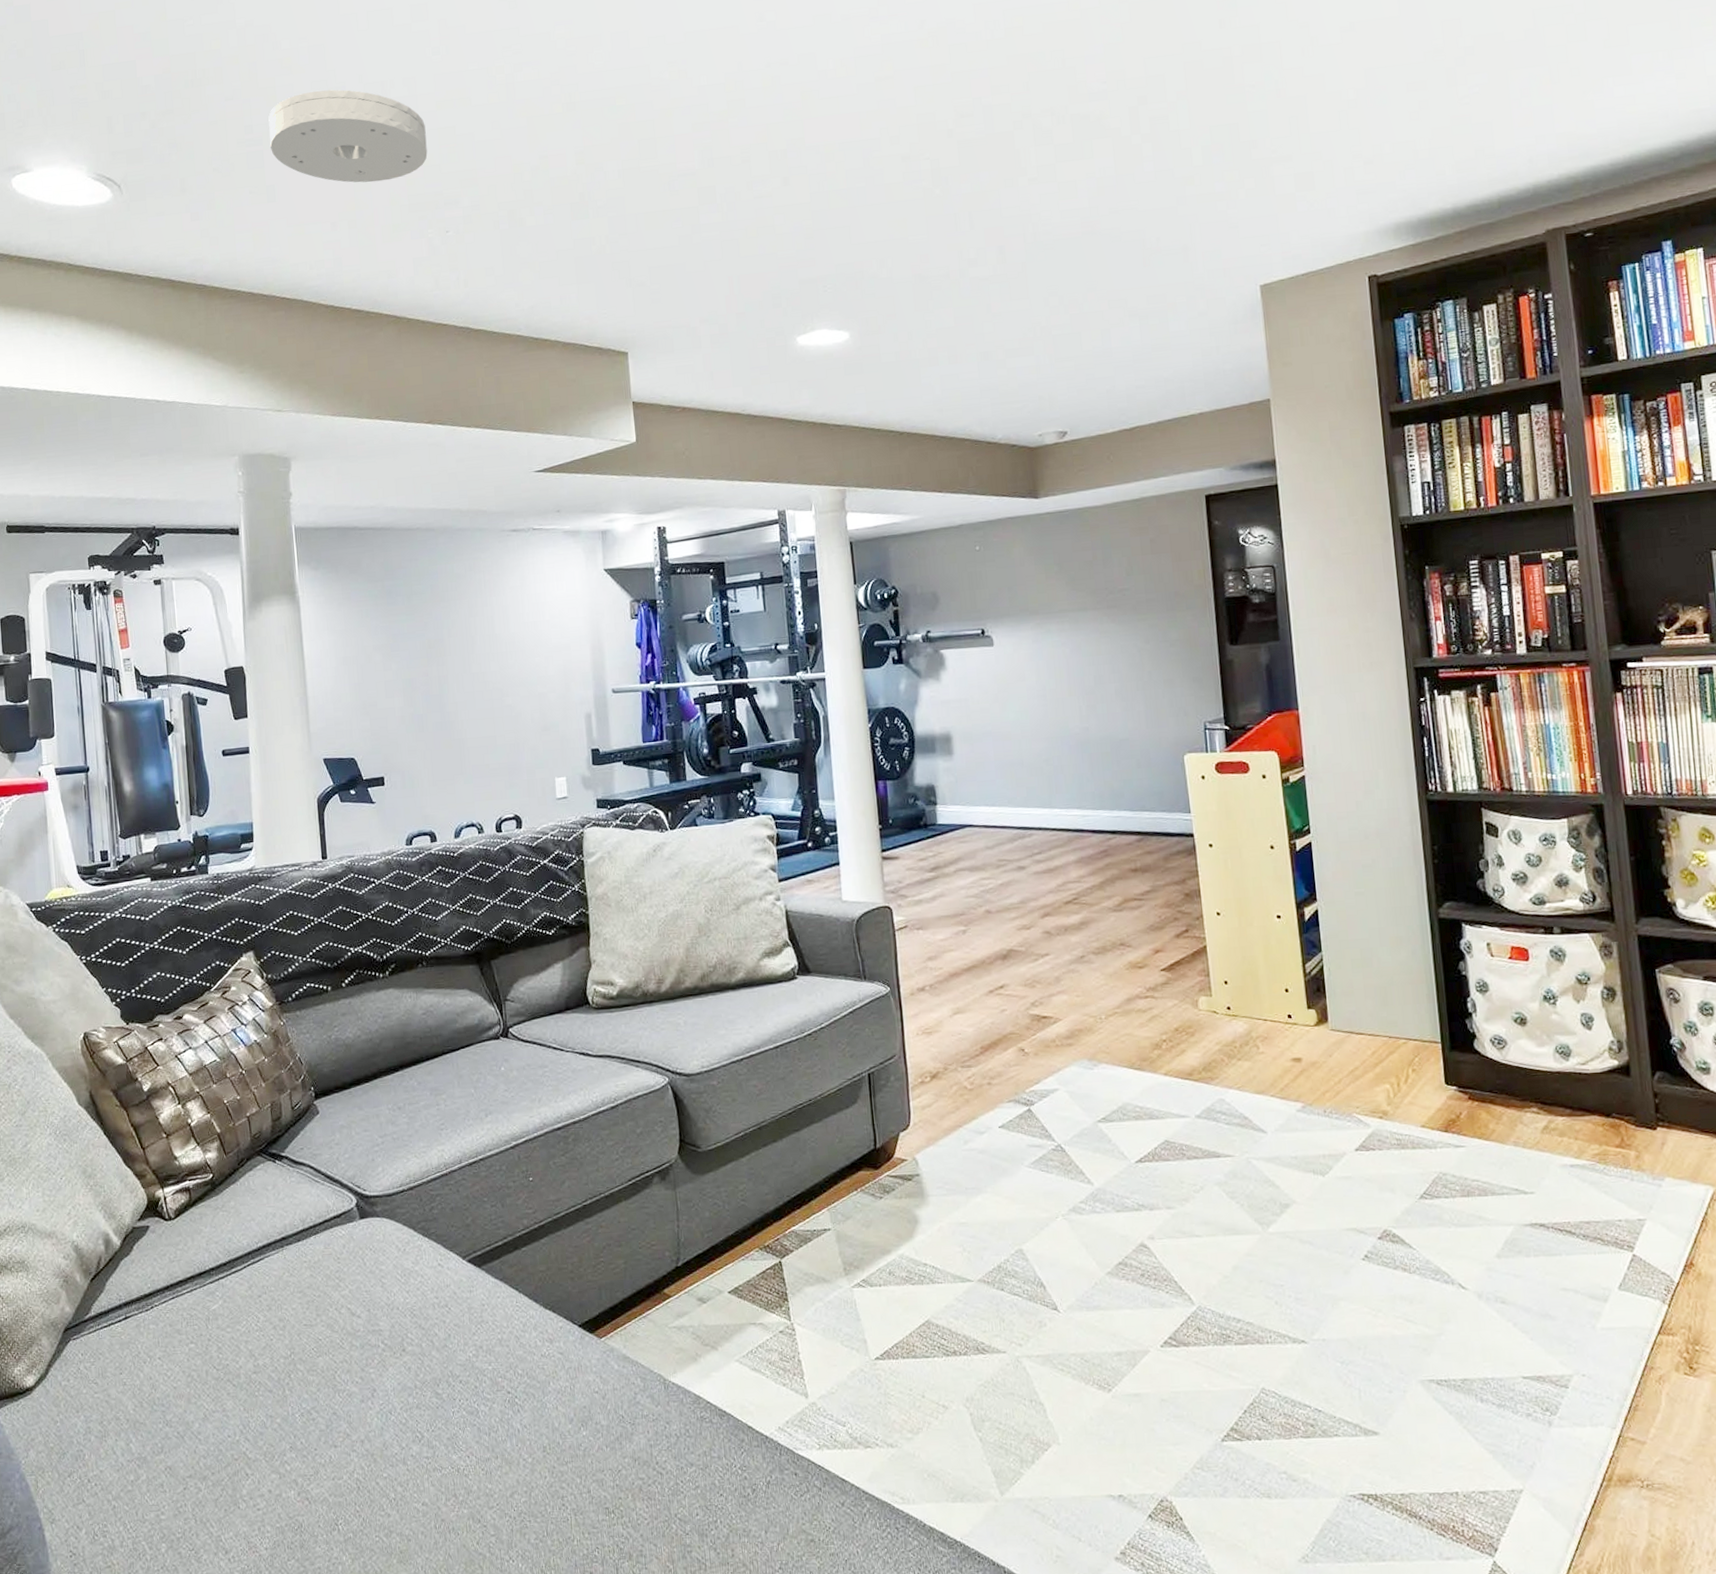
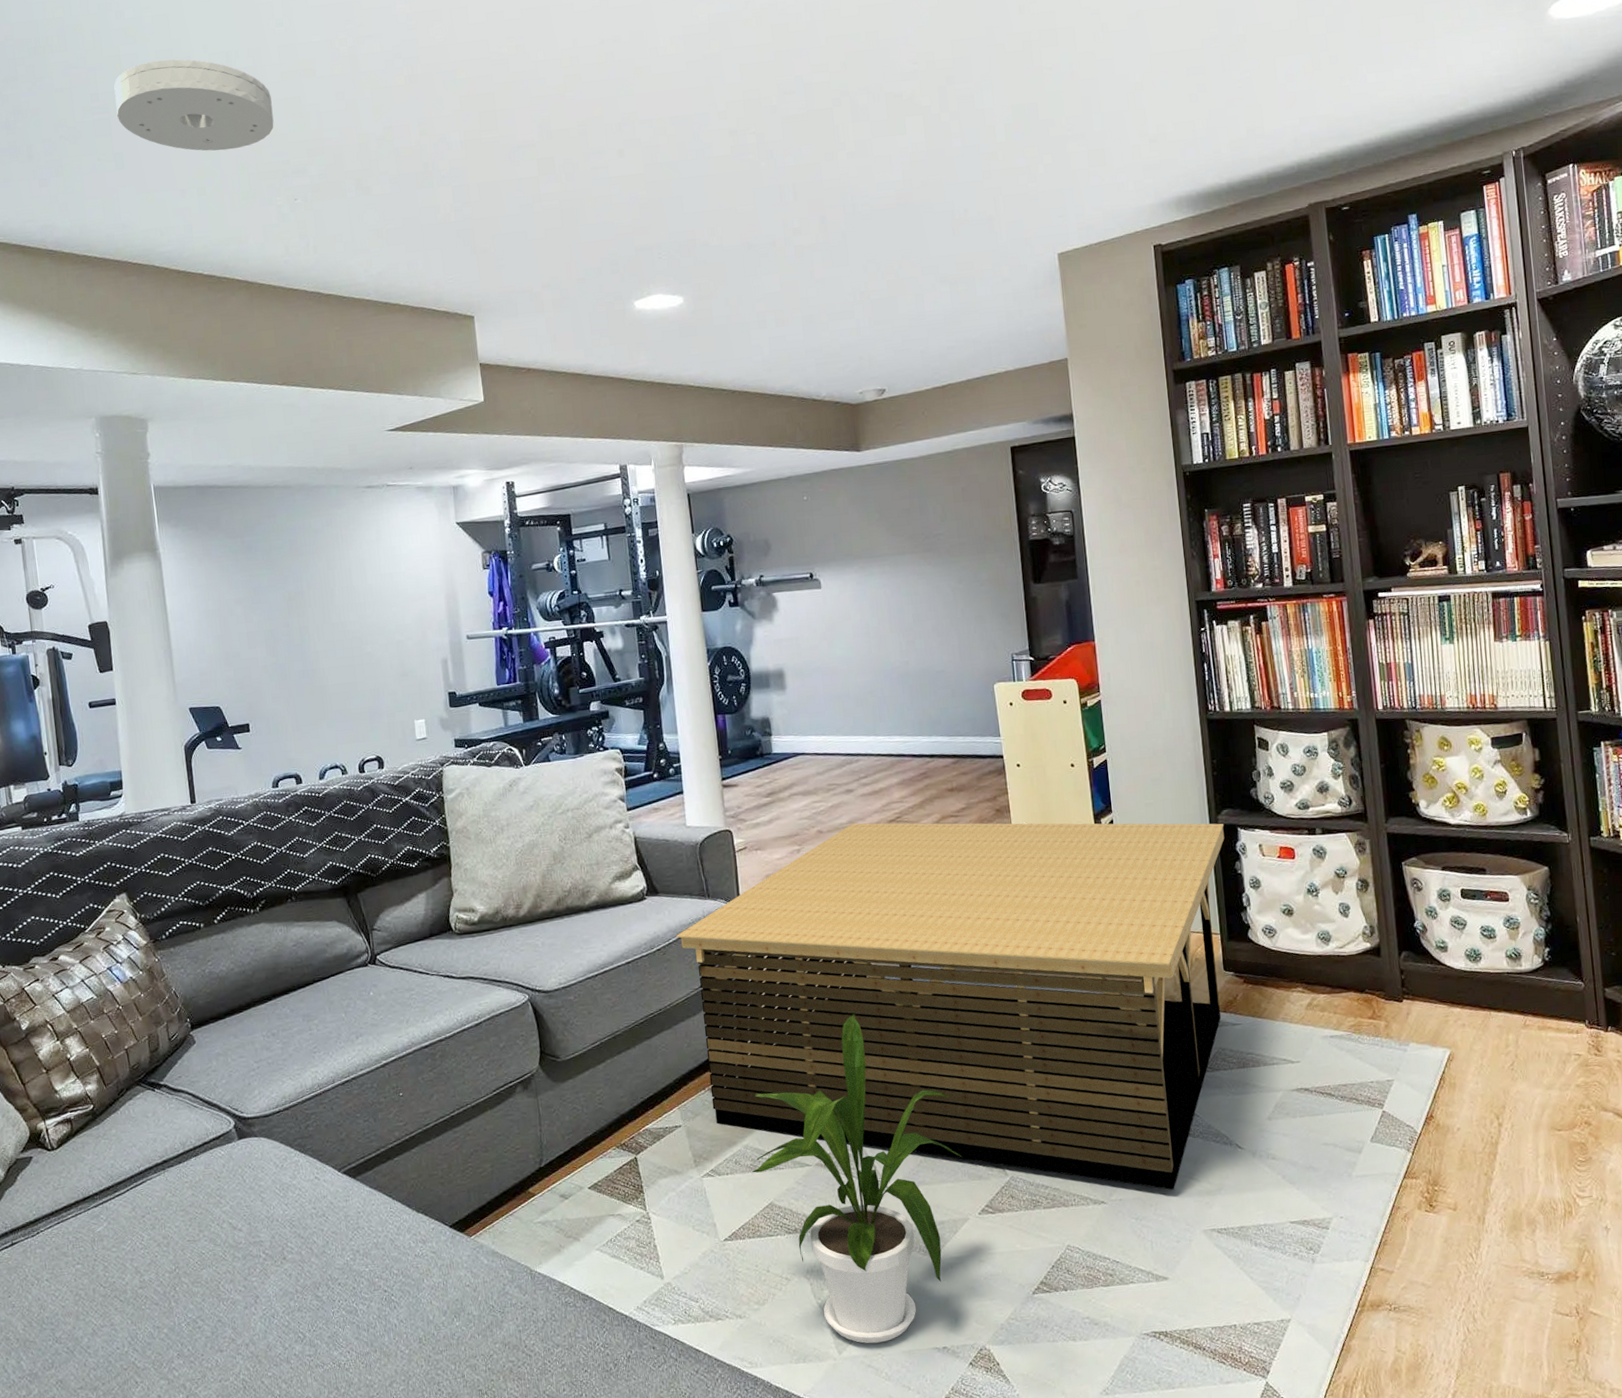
coffee table: none [828,903,1447,1332] -> present [675,823,1225,1190]
house plant: none [906,1114,1143,1486] -> present [751,1014,962,1344]

